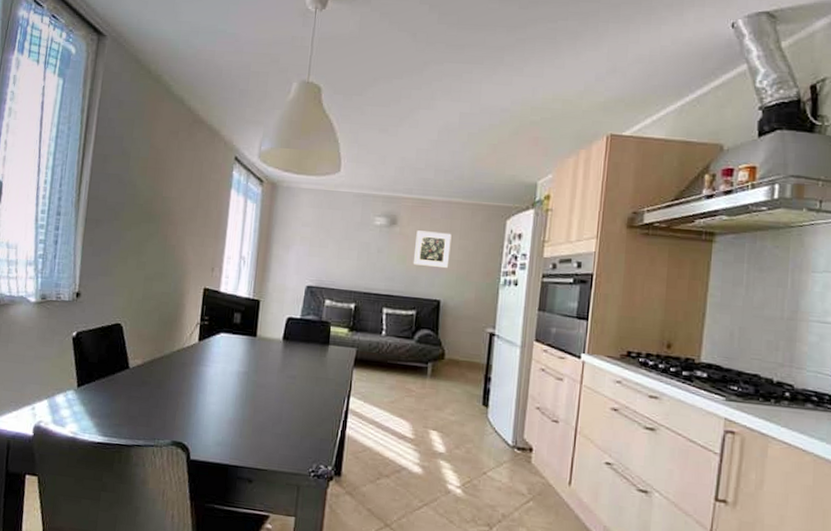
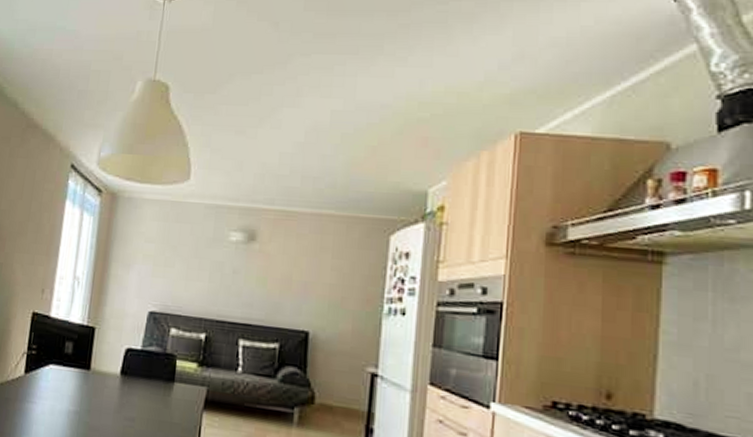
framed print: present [413,230,452,269] -> none [275,247,322,294]

